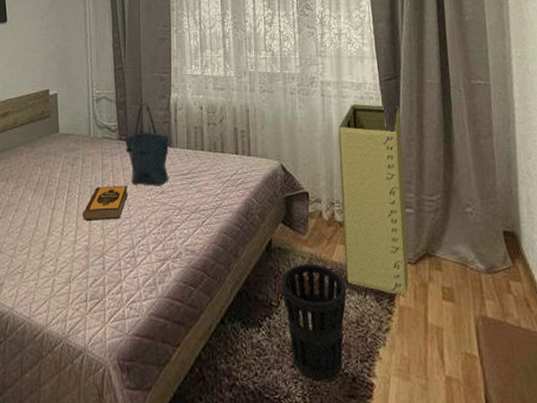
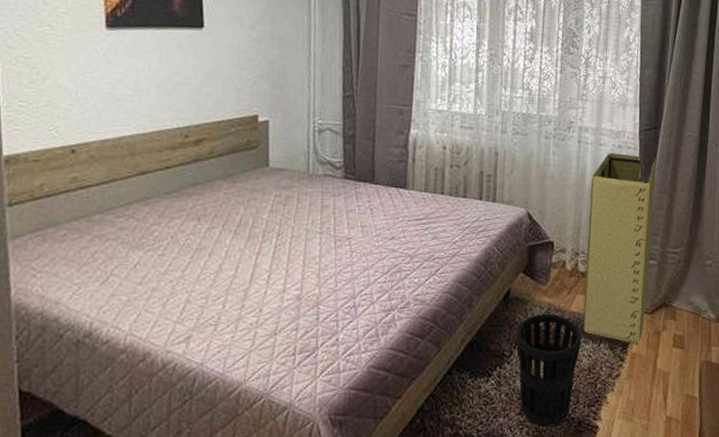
hardback book: present [82,185,127,220] -> none [294,229,351,267]
tote bag: present [124,103,169,186] -> none [350,138,404,231]

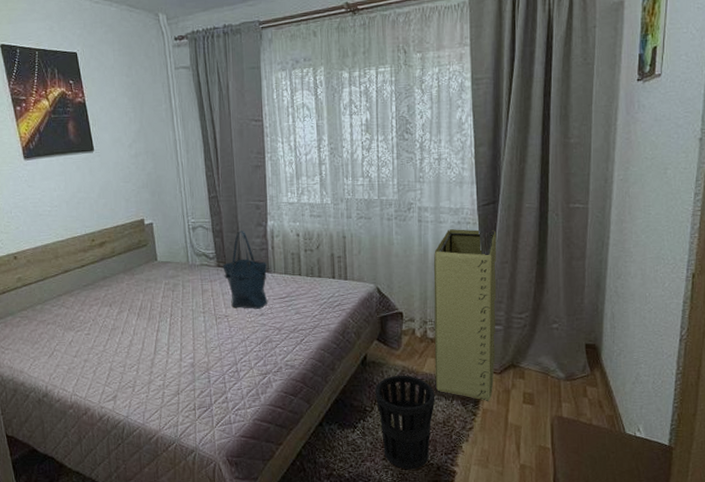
tote bag: none [350,138,404,231] -> present [222,231,268,309]

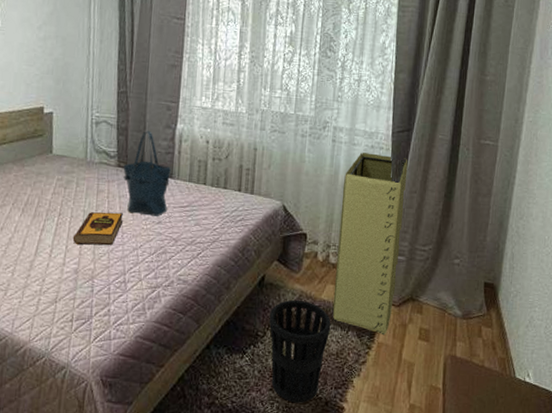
hardback book: none [185,309,228,341] -> present [72,212,123,245]

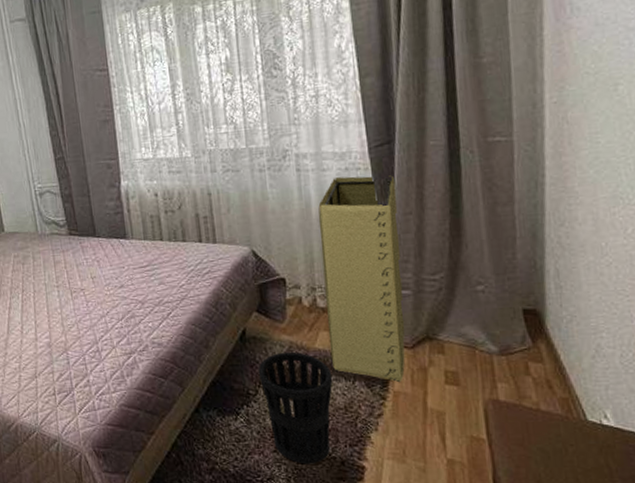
hardback book: present [72,212,123,245] -> none [39,281,85,318]
tote bag: present [123,131,171,216] -> none [74,193,128,281]

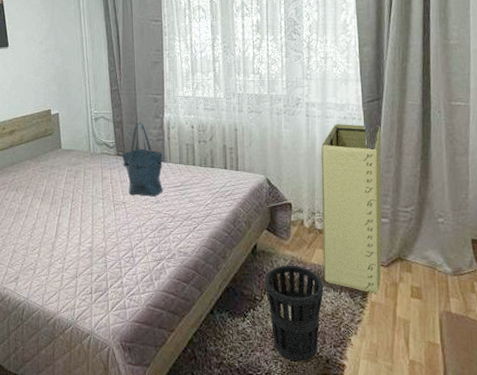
tote bag: none [74,193,128,281] -> present [121,122,163,197]

